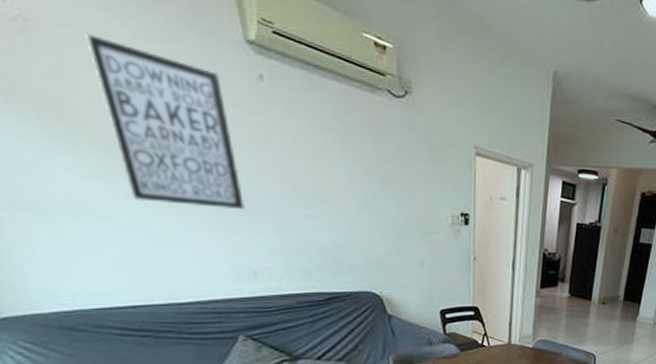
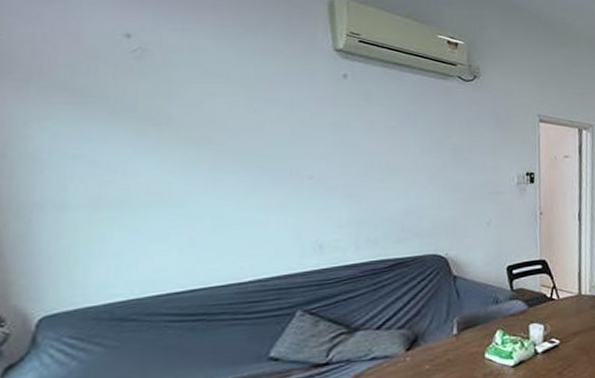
wall art: present [85,34,246,210] -> none [193,57,319,189]

